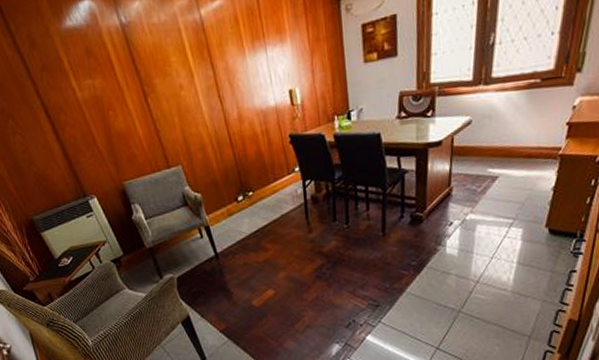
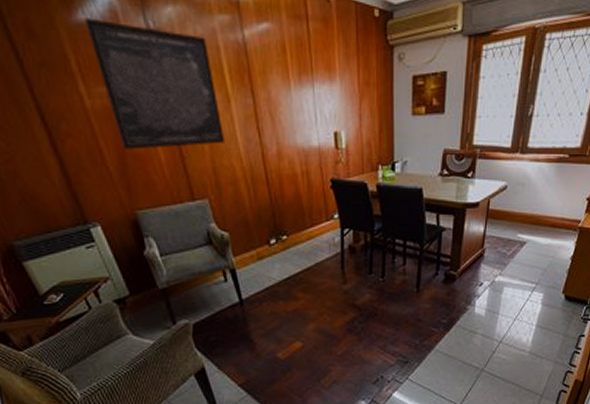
wall art: none [72,22,192,131] -> present [85,18,226,150]

